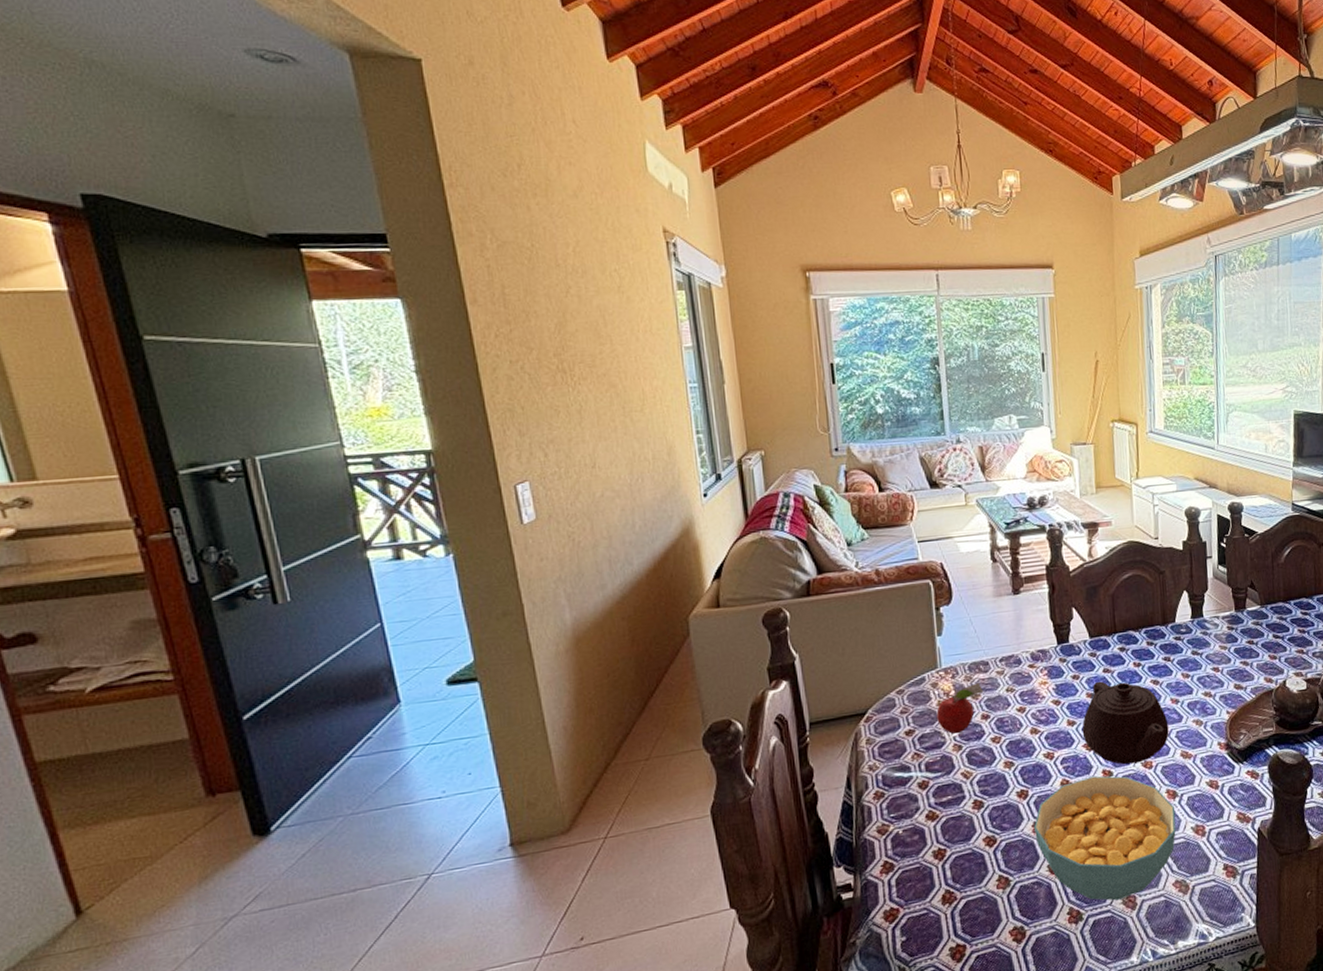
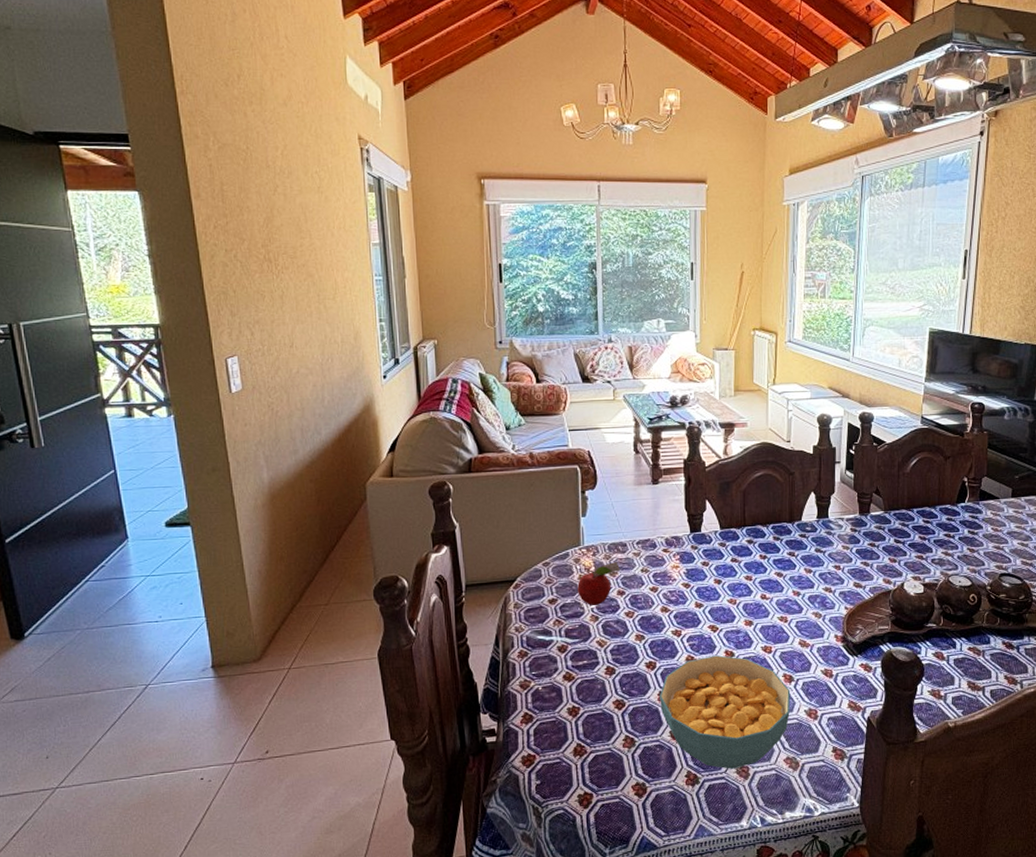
teapot: present [1082,681,1169,765] -> none [708,569,789,648]

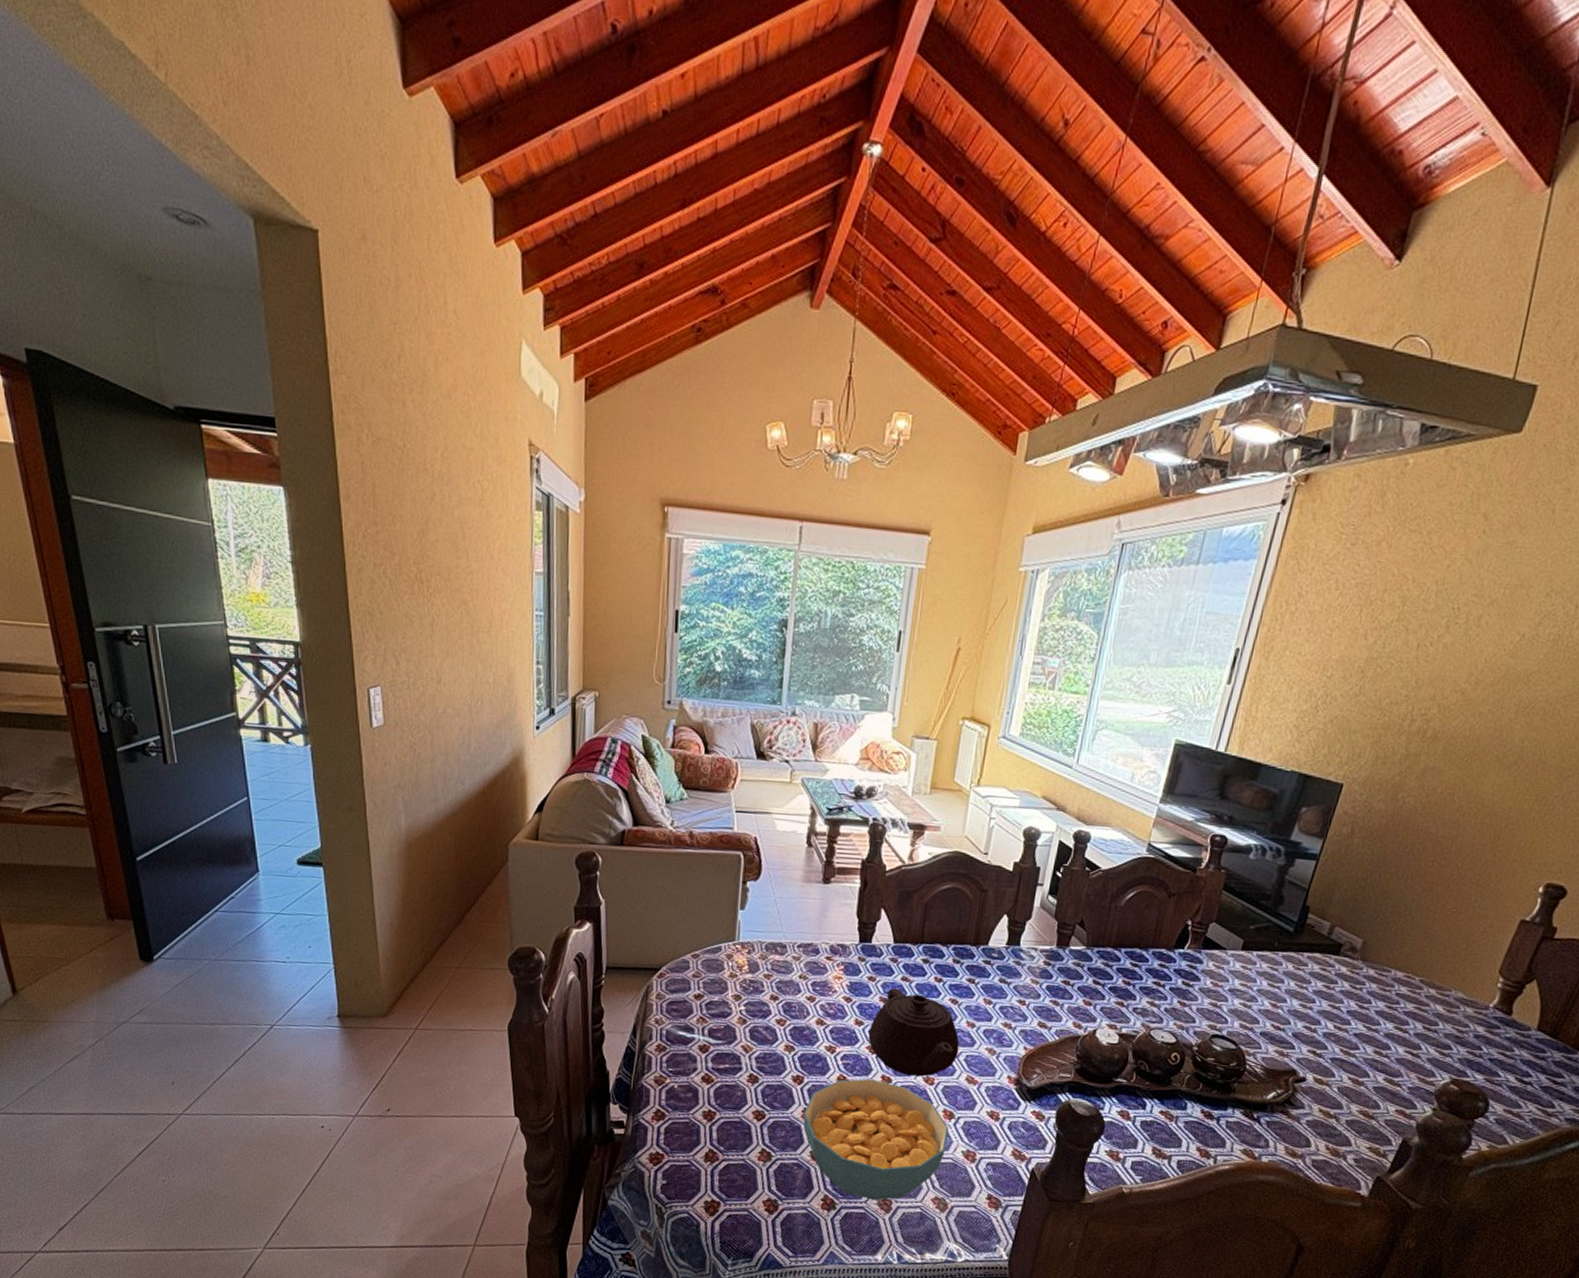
fruit: present [577,562,621,605] -> none [727,963,777,1007]
teapot: none [708,569,789,648] -> present [868,988,960,1077]

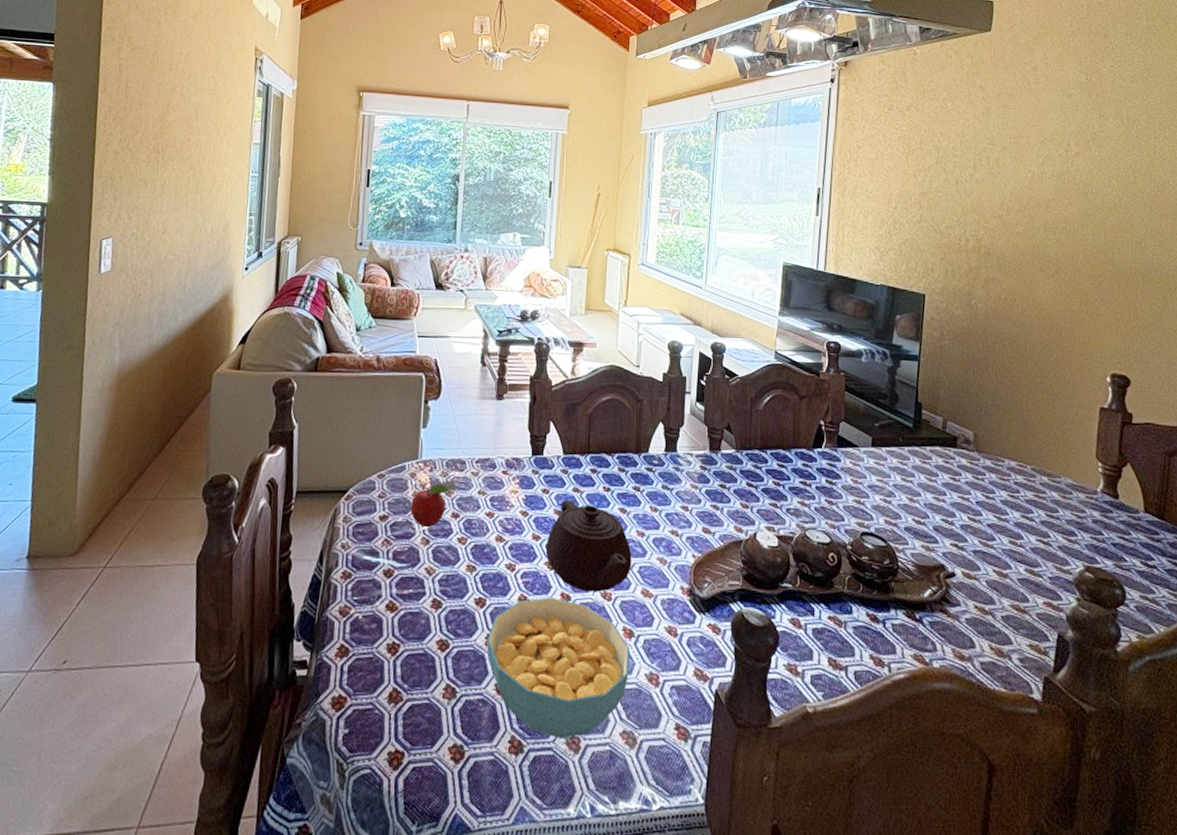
fruit: none [727,963,777,1007] -> present [410,480,458,527]

